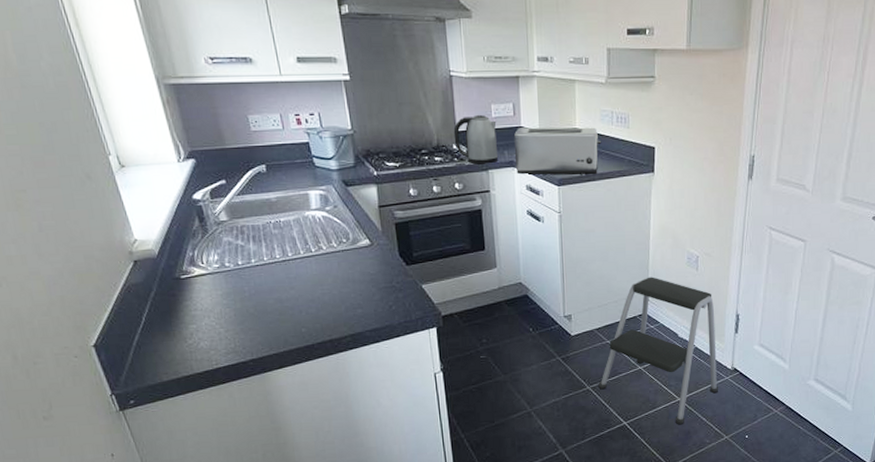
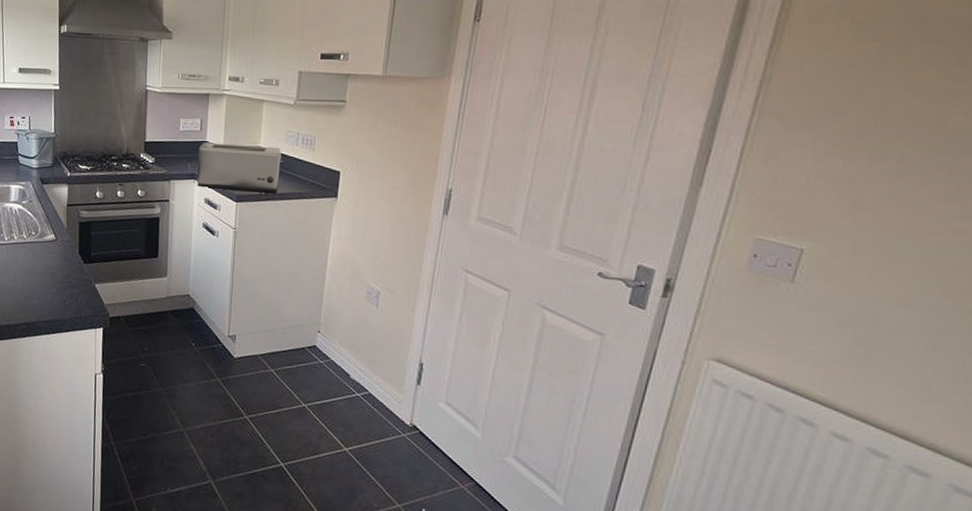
kettle: present [453,114,499,164] -> none [142,127,184,175]
step stool: present [598,277,718,425] -> none [257,307,394,480]

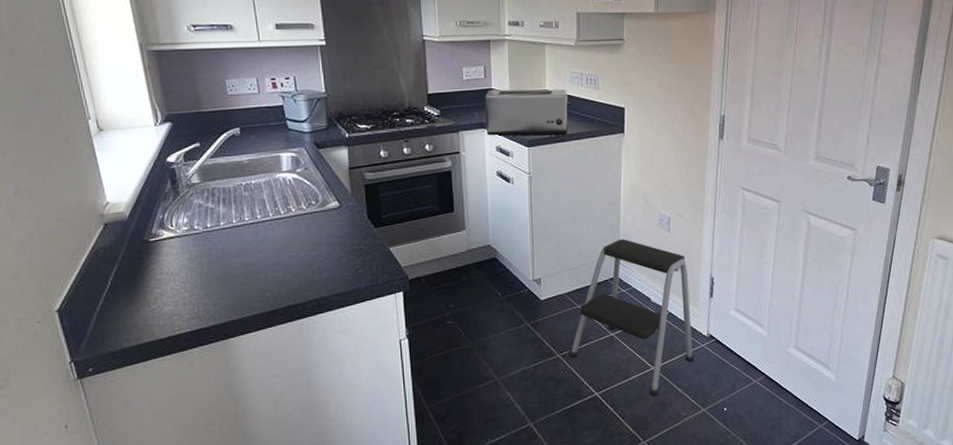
step stool: none [257,307,394,480] -> present [568,239,694,396]

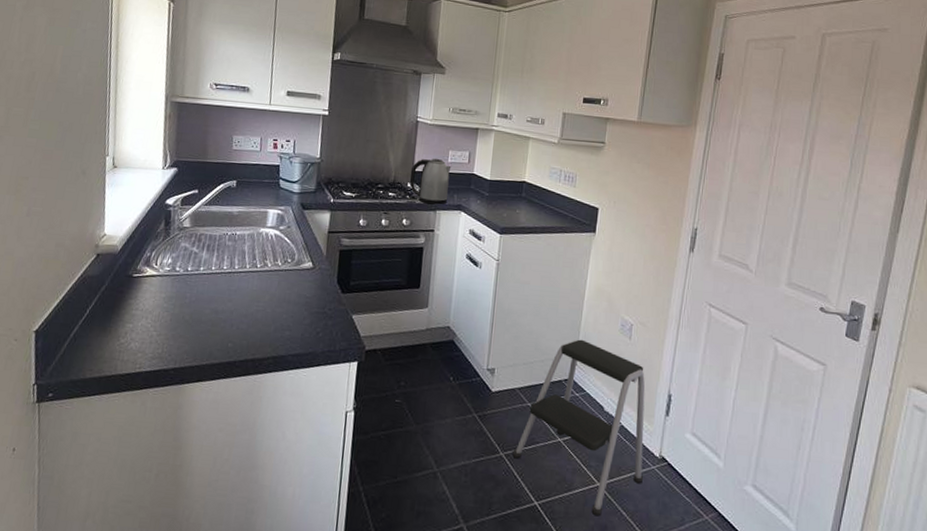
kettle: none [425,77,469,126] -> present [409,158,452,205]
toaster: present [484,88,572,136] -> none [461,174,548,227]

